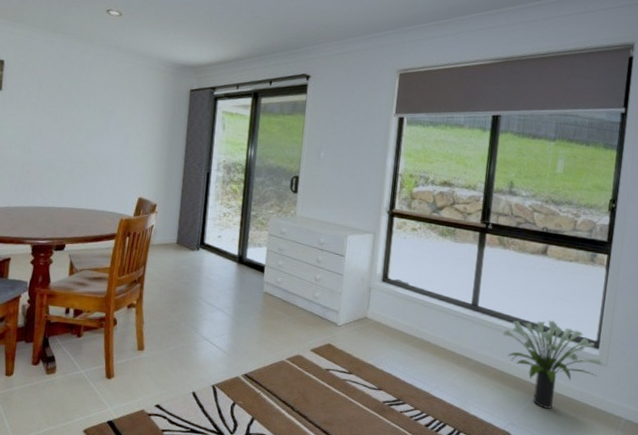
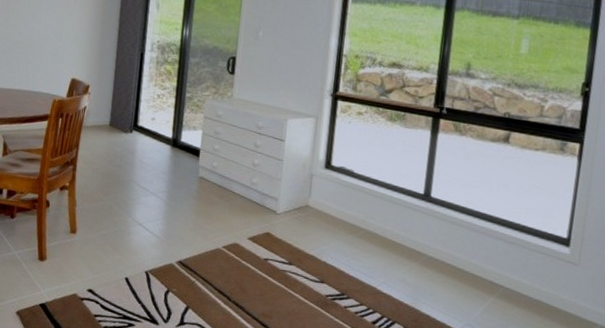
potted plant: present [503,320,602,409] -> none [458,213,573,311]

